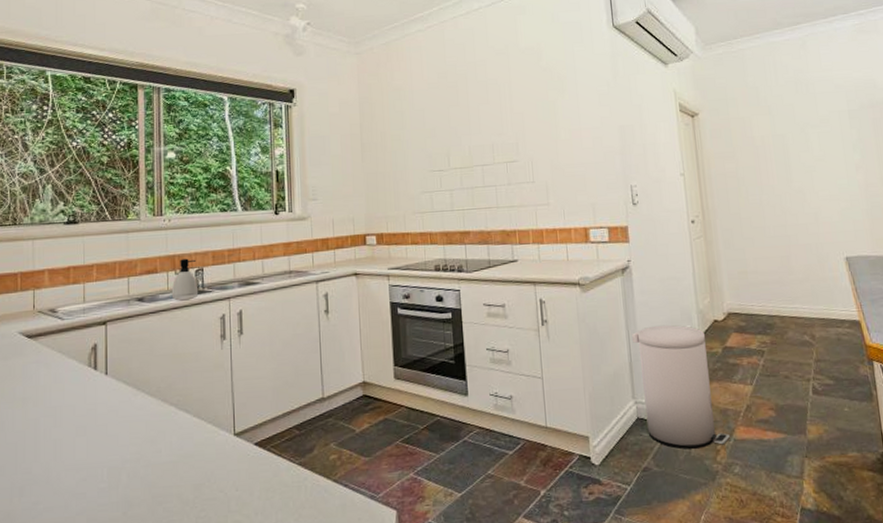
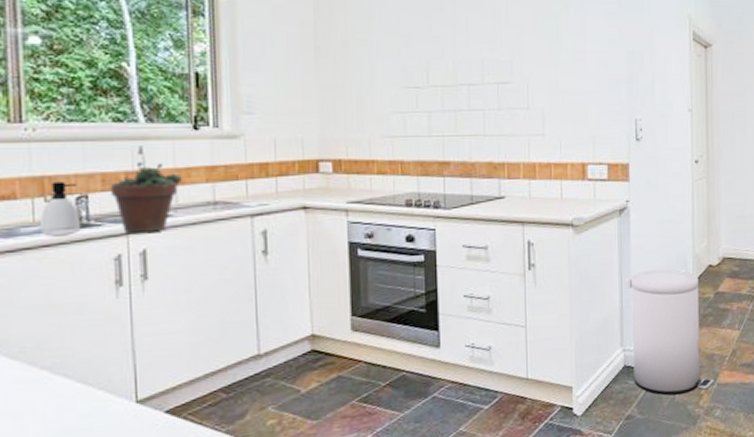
succulent plant: none [217,229,267,298] -> present [109,145,182,234]

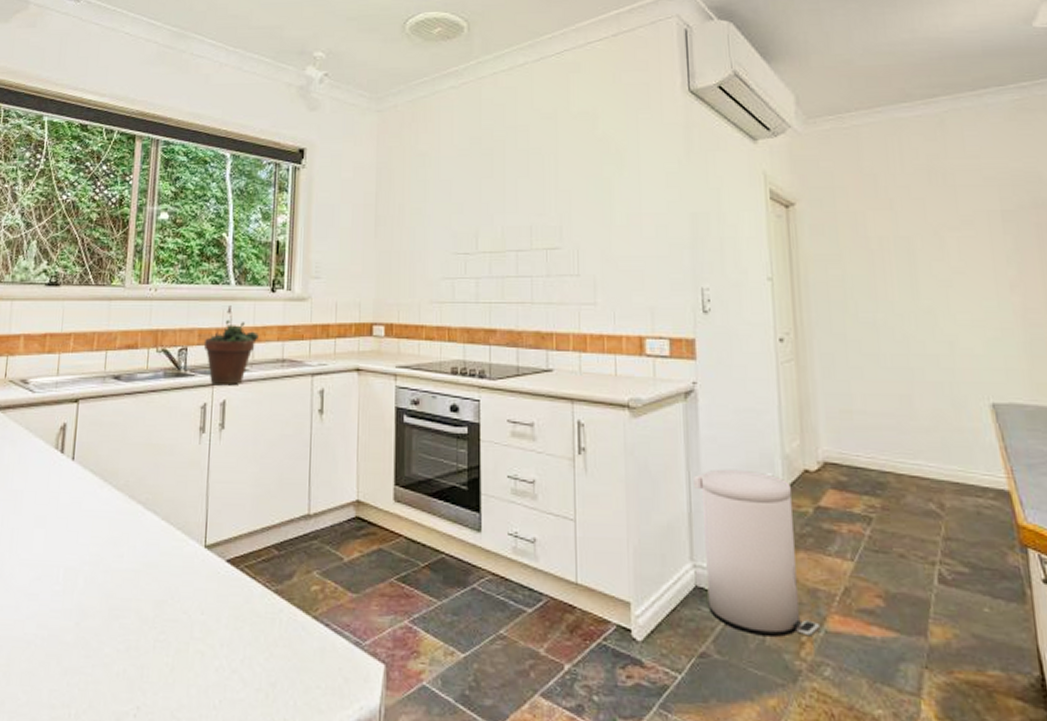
soap dispenser: present [39,181,82,237] -> none [150,335,181,383]

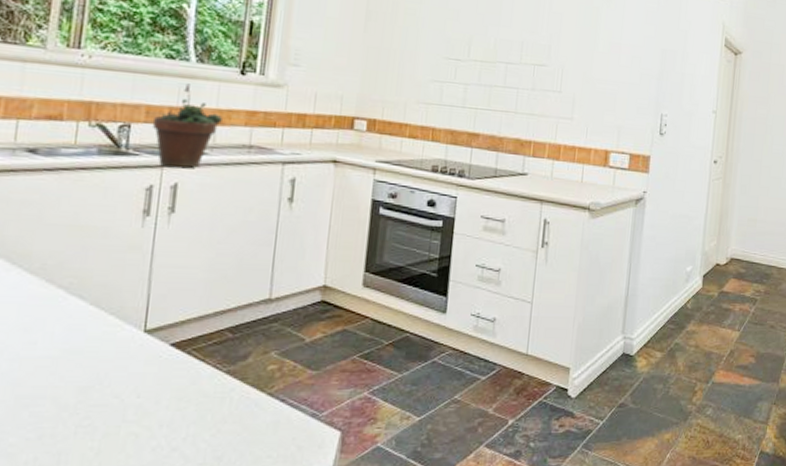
pedal bin: present [694,469,820,637] -> none [631,262,709,388]

